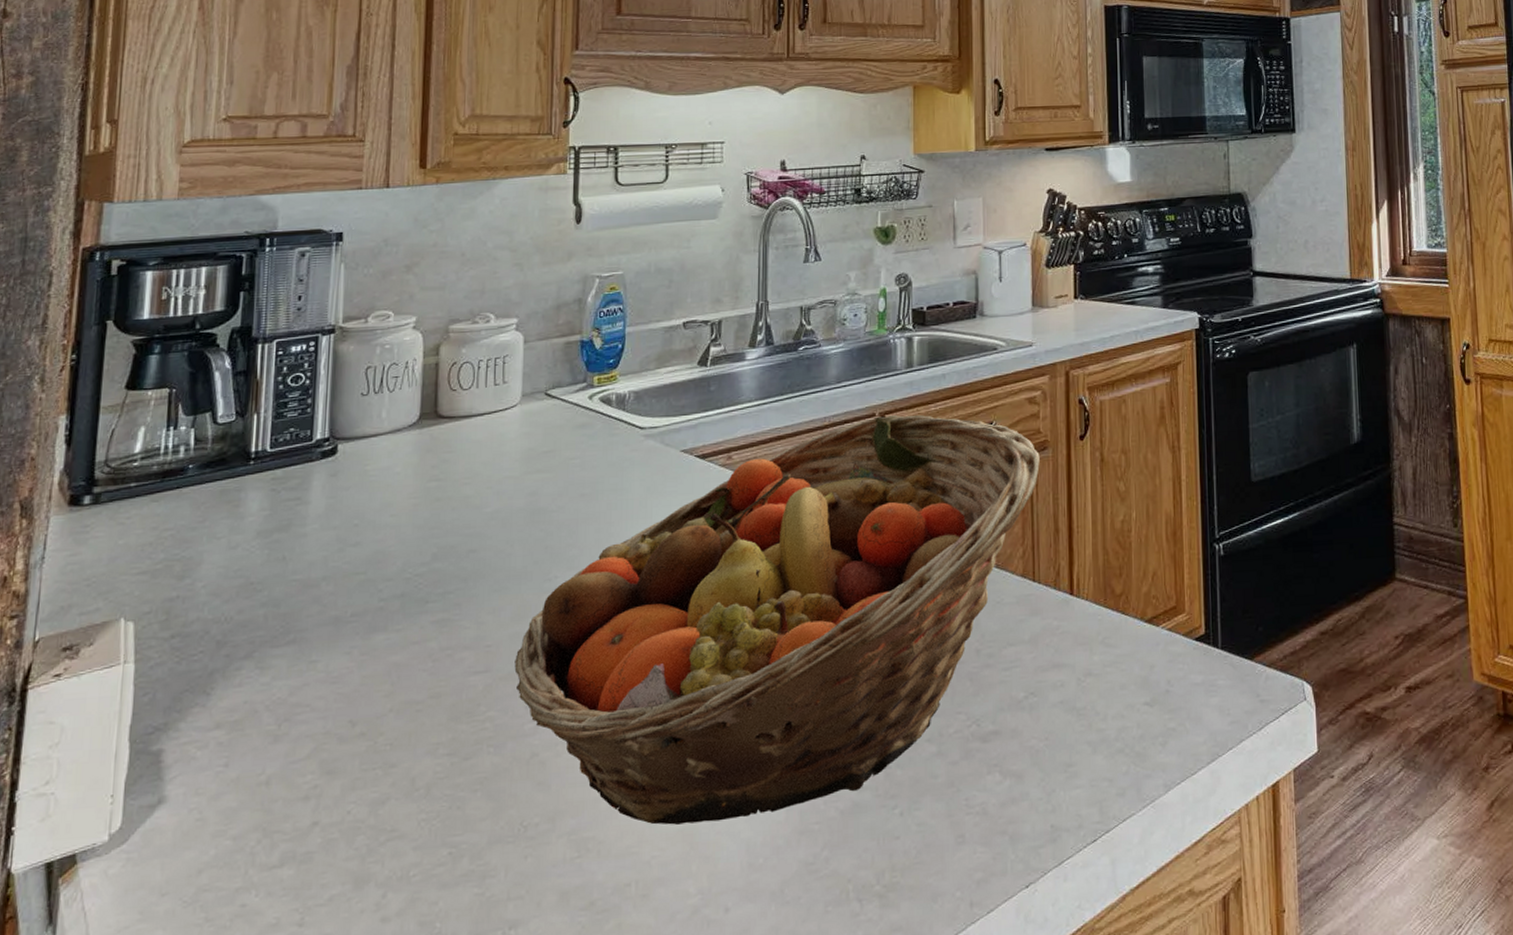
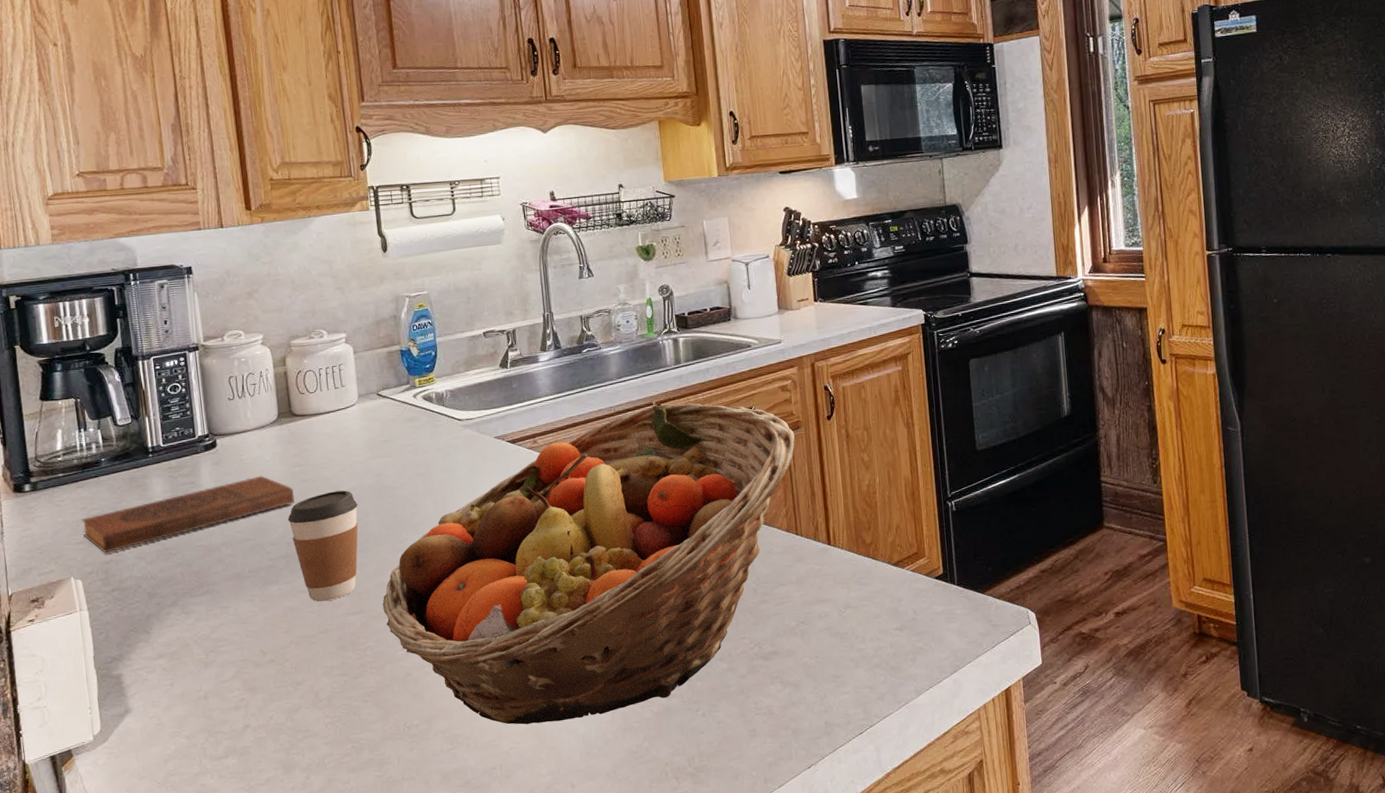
book: none [147,491,424,587] -> present [81,475,295,553]
coffee cup: none [411,513,502,657] -> present [287,490,359,602]

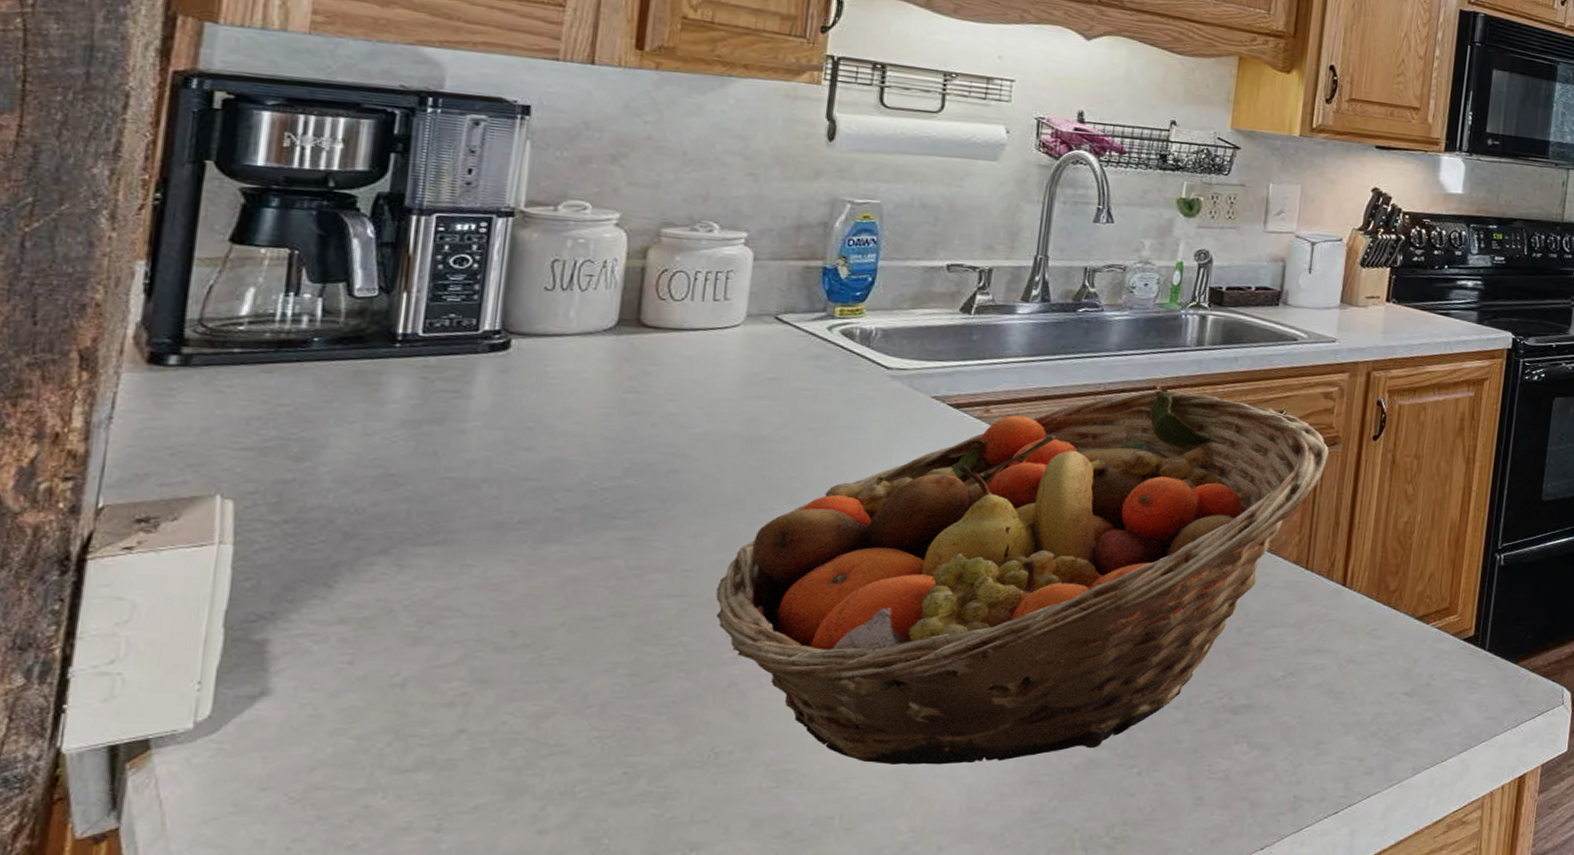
book: present [81,475,295,553] -> none [253,396,617,469]
coffee cup: present [287,490,359,602] -> none [598,432,712,576]

